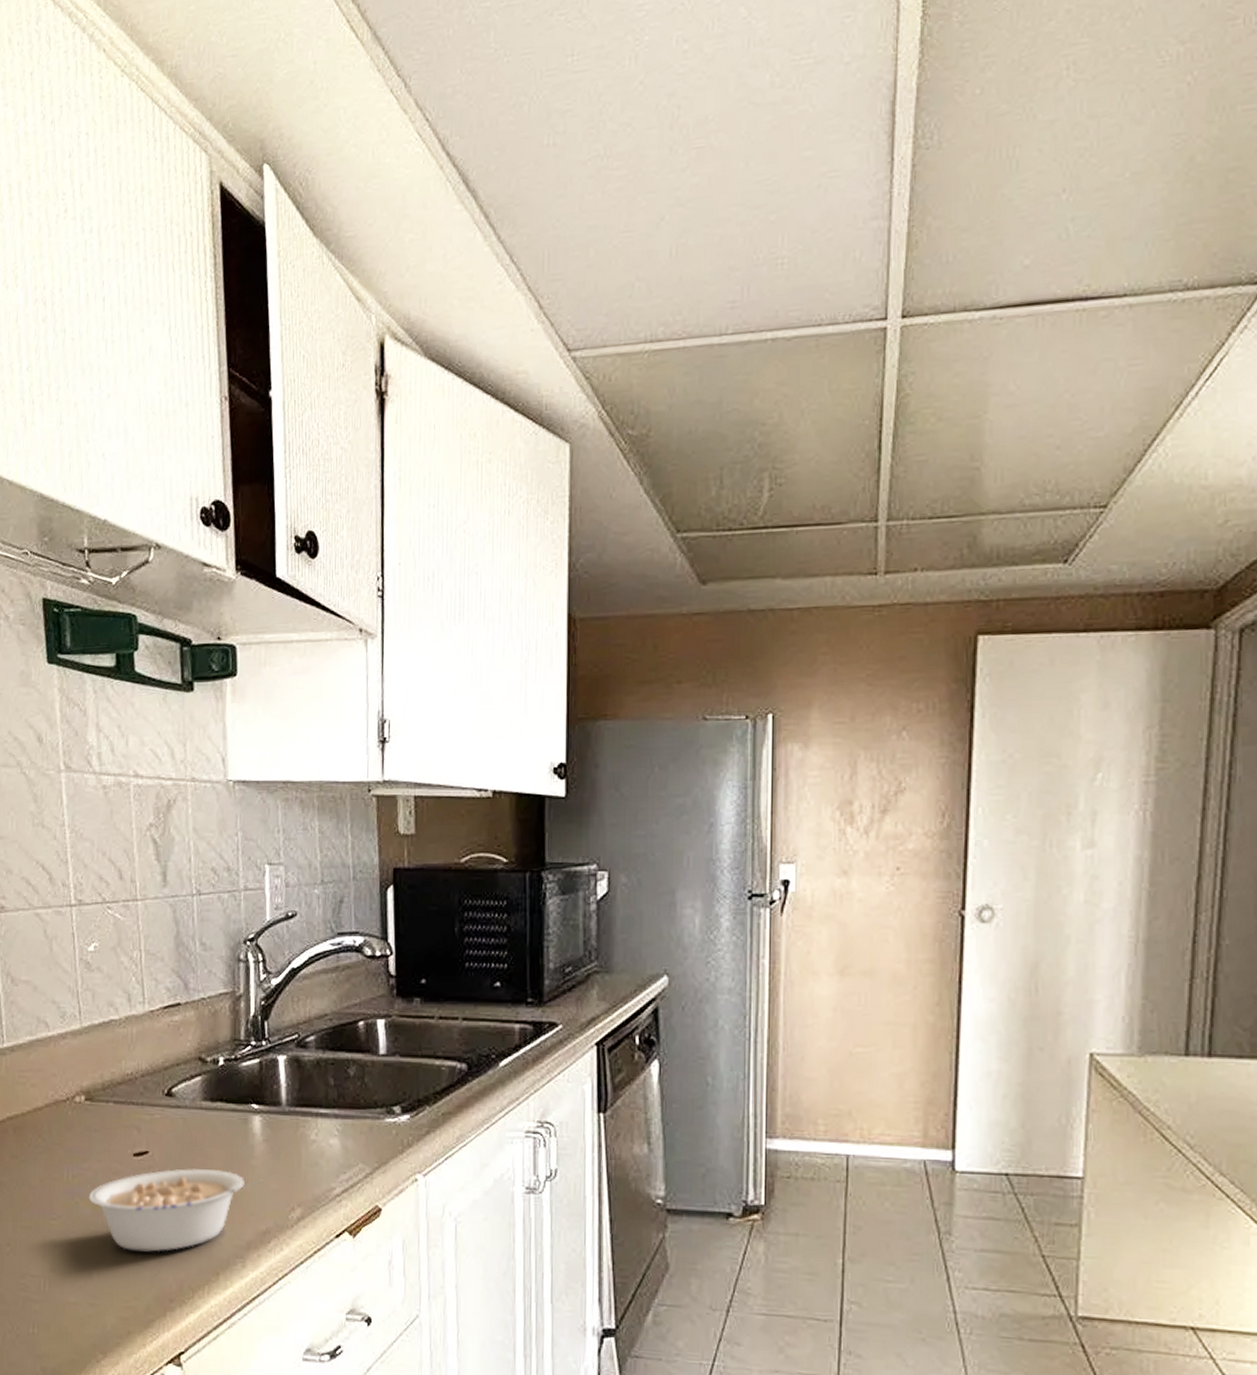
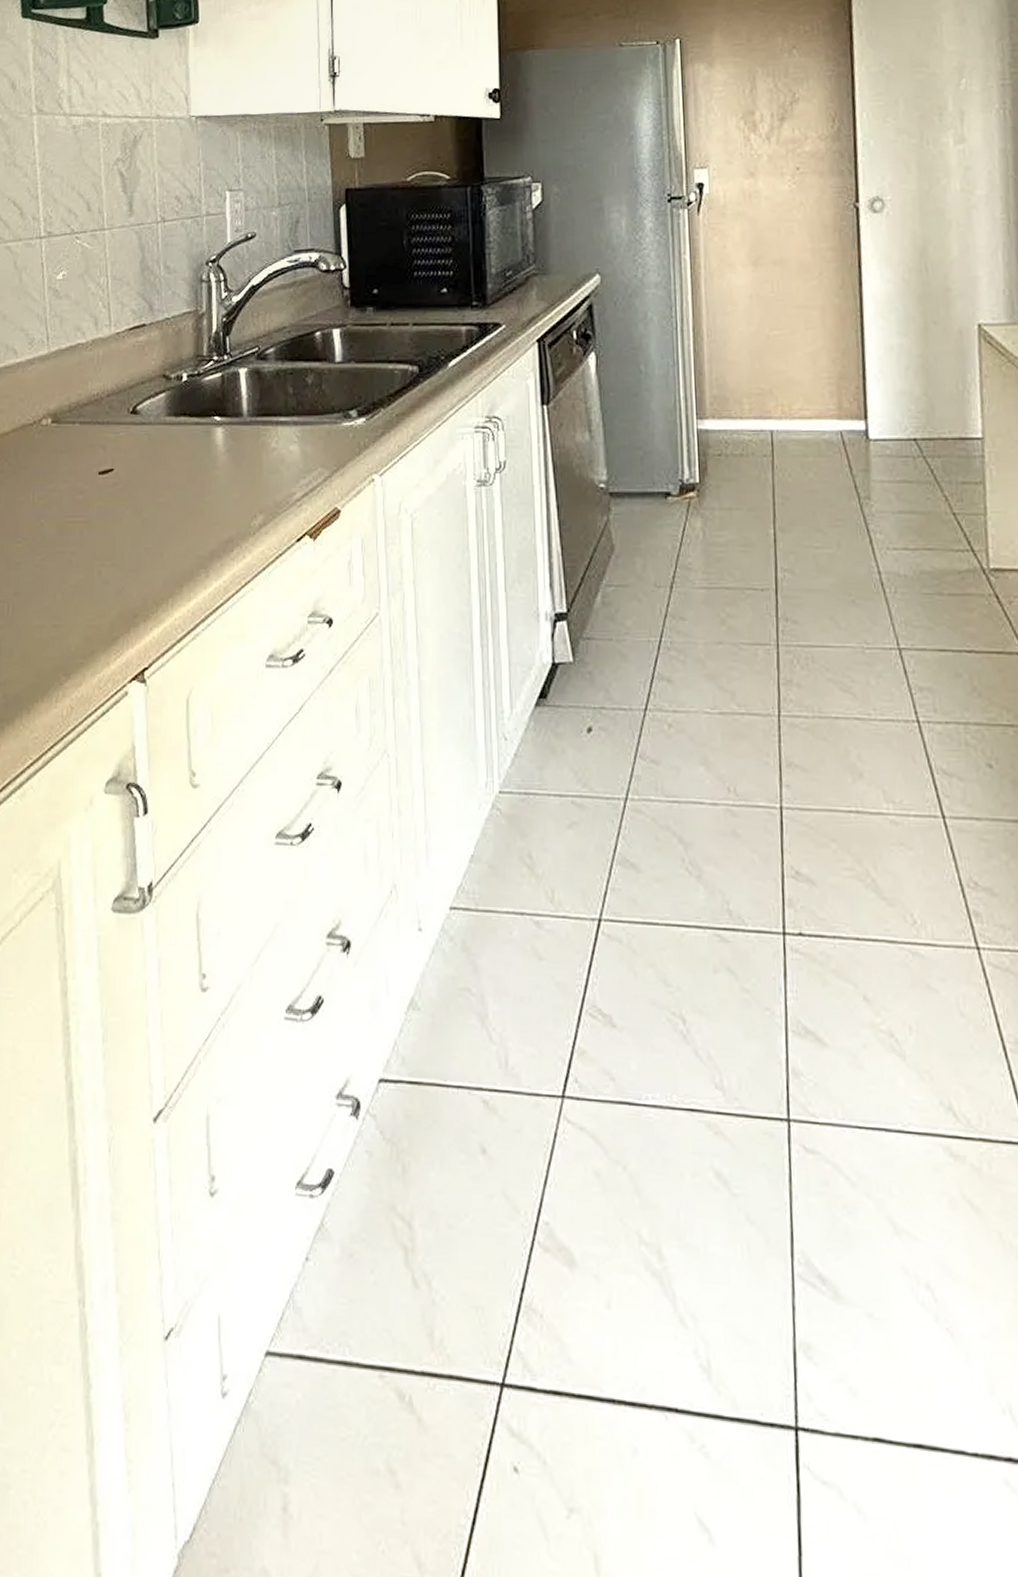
legume: present [88,1169,263,1252] -> none [53,483,225,569]

